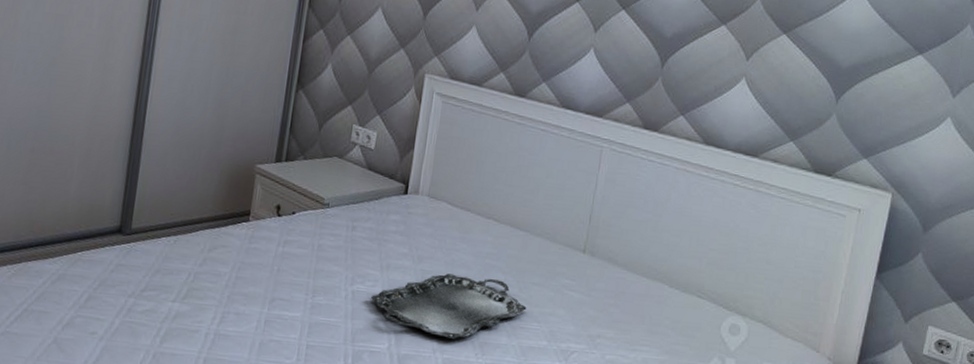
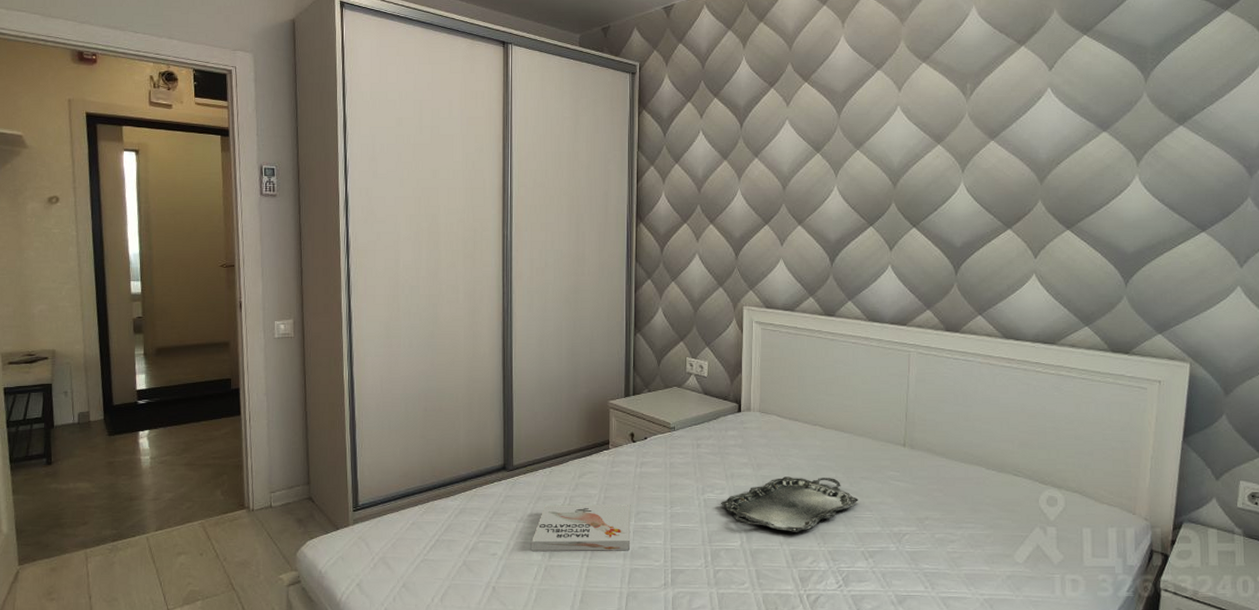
book: none [140,279,266,343] -> present [532,504,631,552]

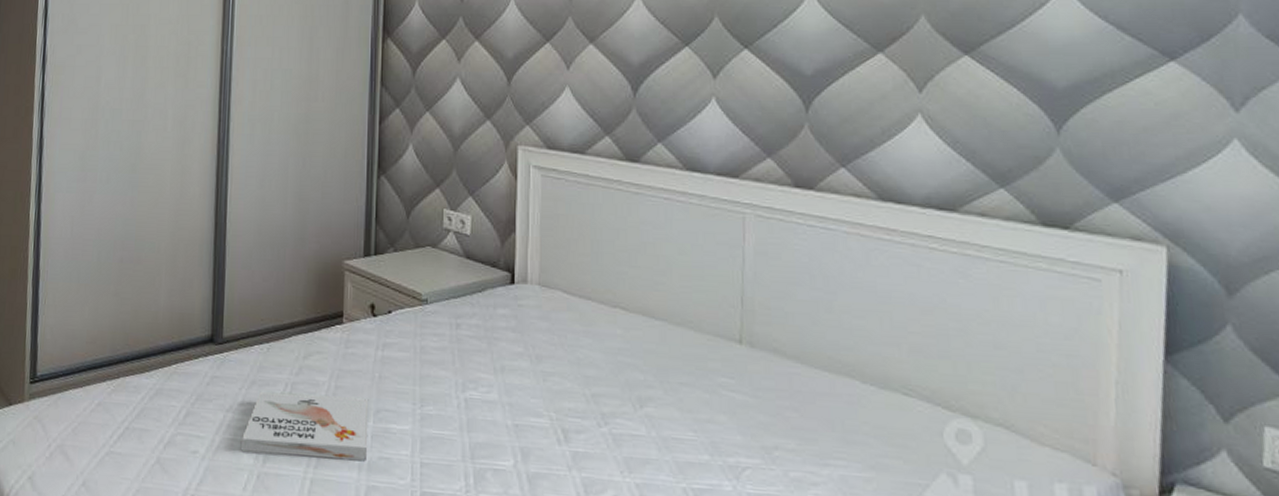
serving tray: present [721,477,859,532] -> none [487,375,677,454]

